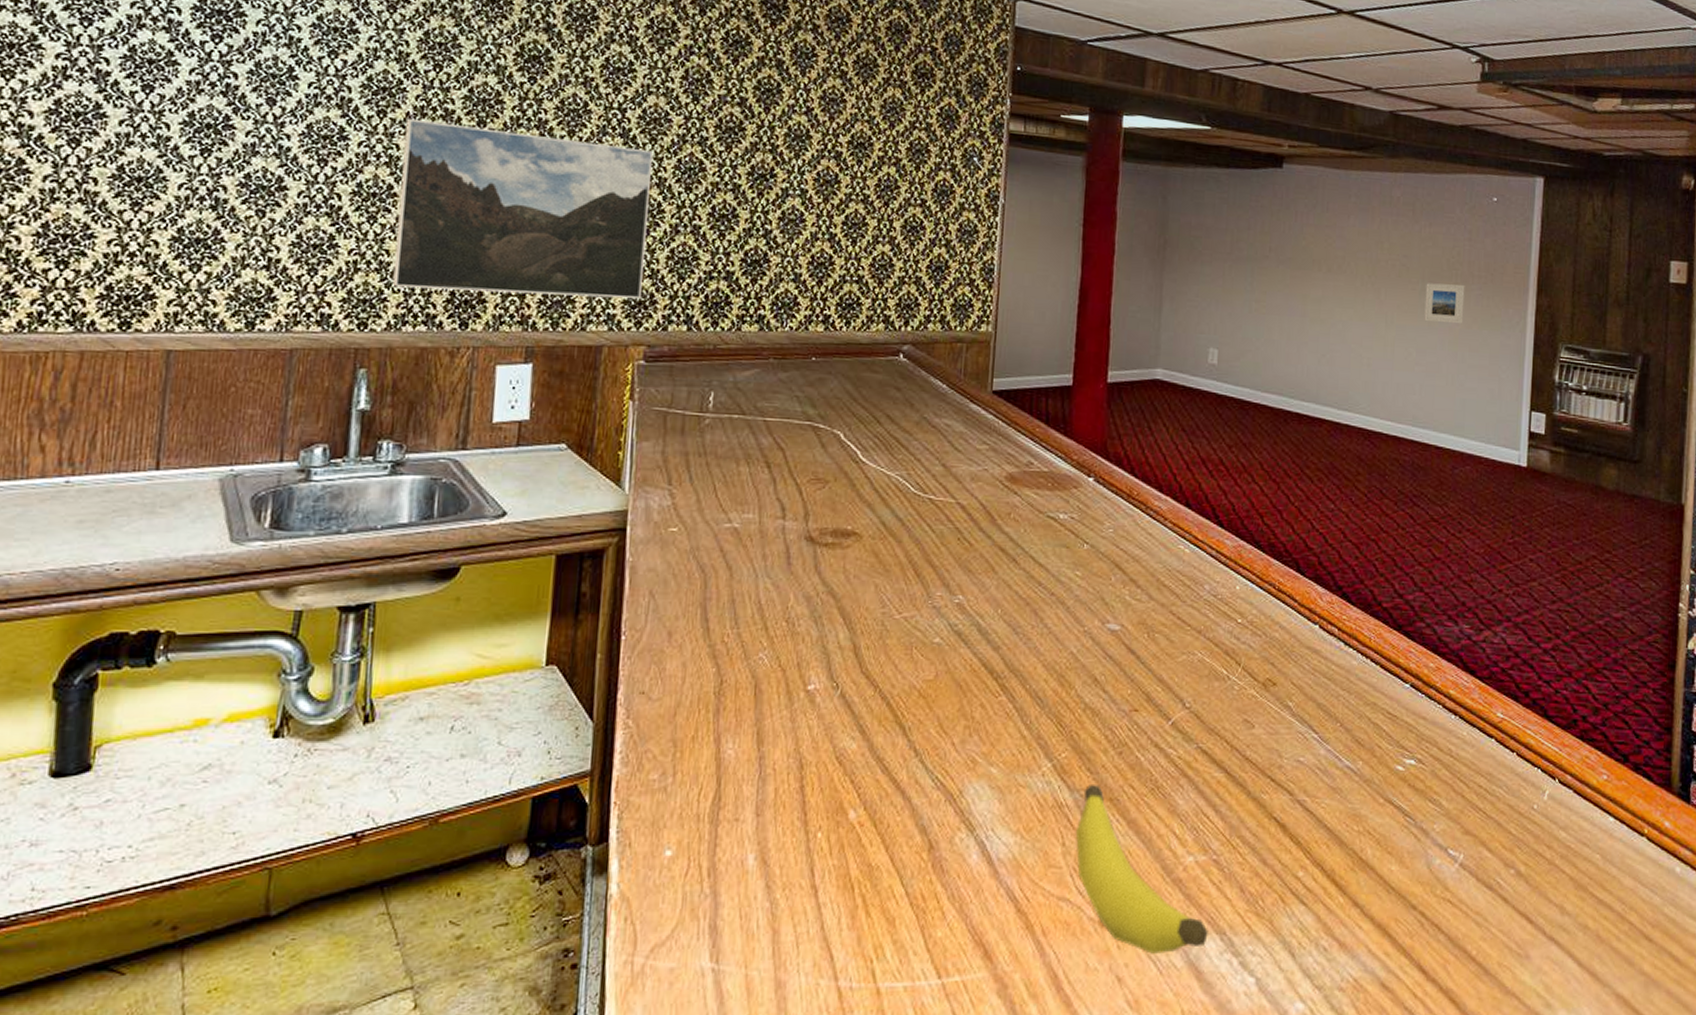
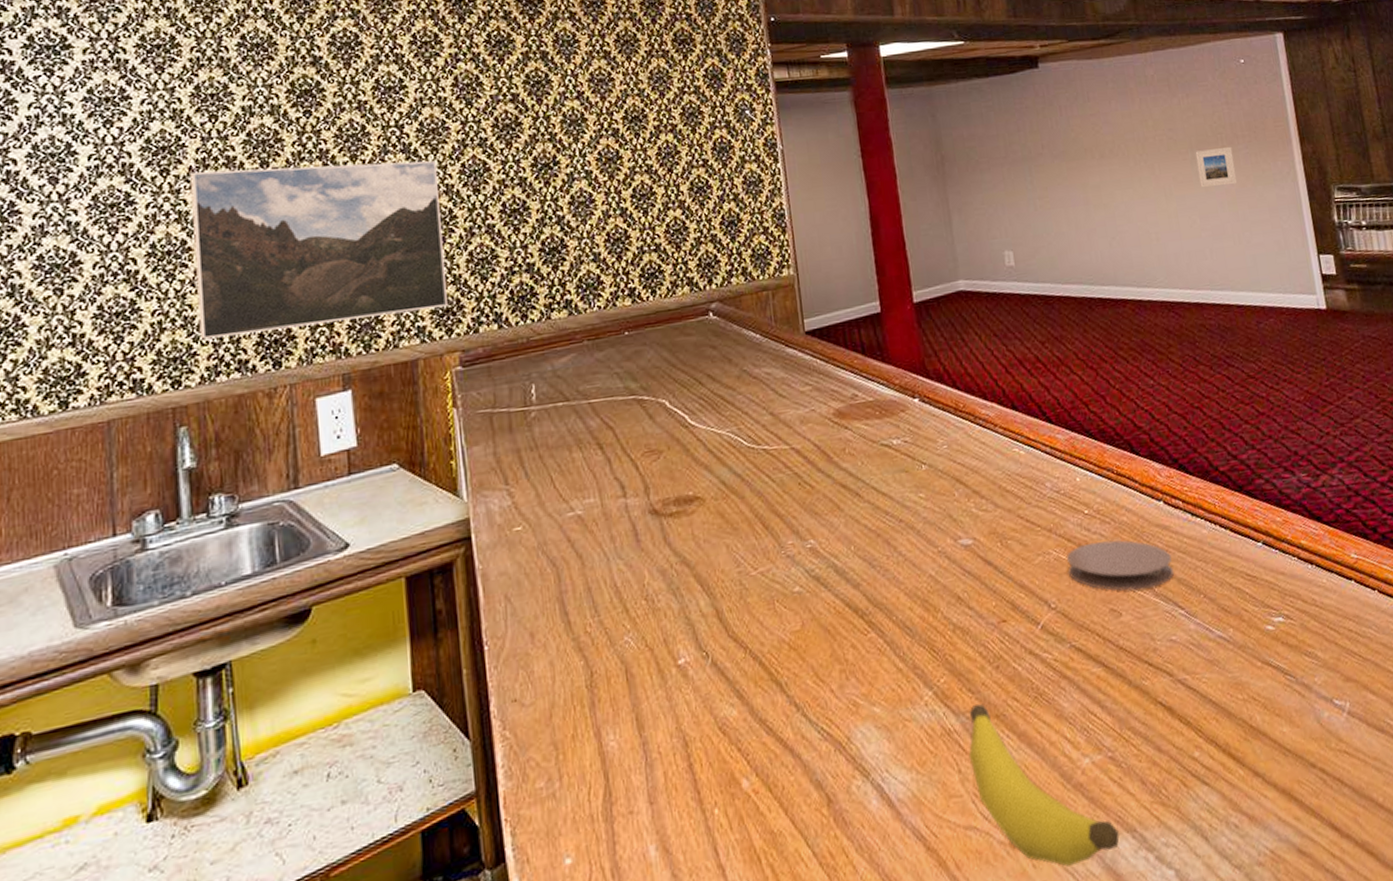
coaster: none [1209,651,1316,707] -> present [1067,540,1174,591]

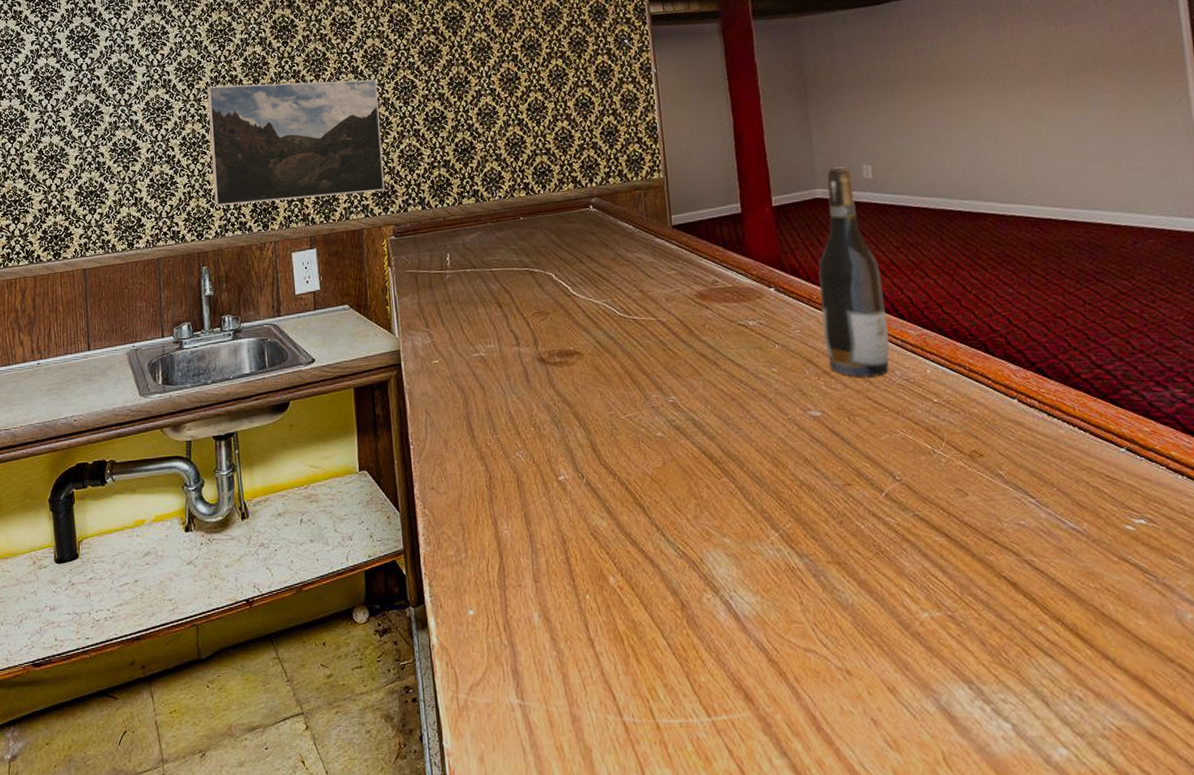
wine bottle: none [963,254,1040,494] -> present [818,167,890,378]
banana: present [968,703,1120,867] -> none [810,551,956,700]
coaster: present [1067,540,1174,591] -> none [914,428,1025,476]
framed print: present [1195,146,1238,188] -> none [1071,72,1119,112]

